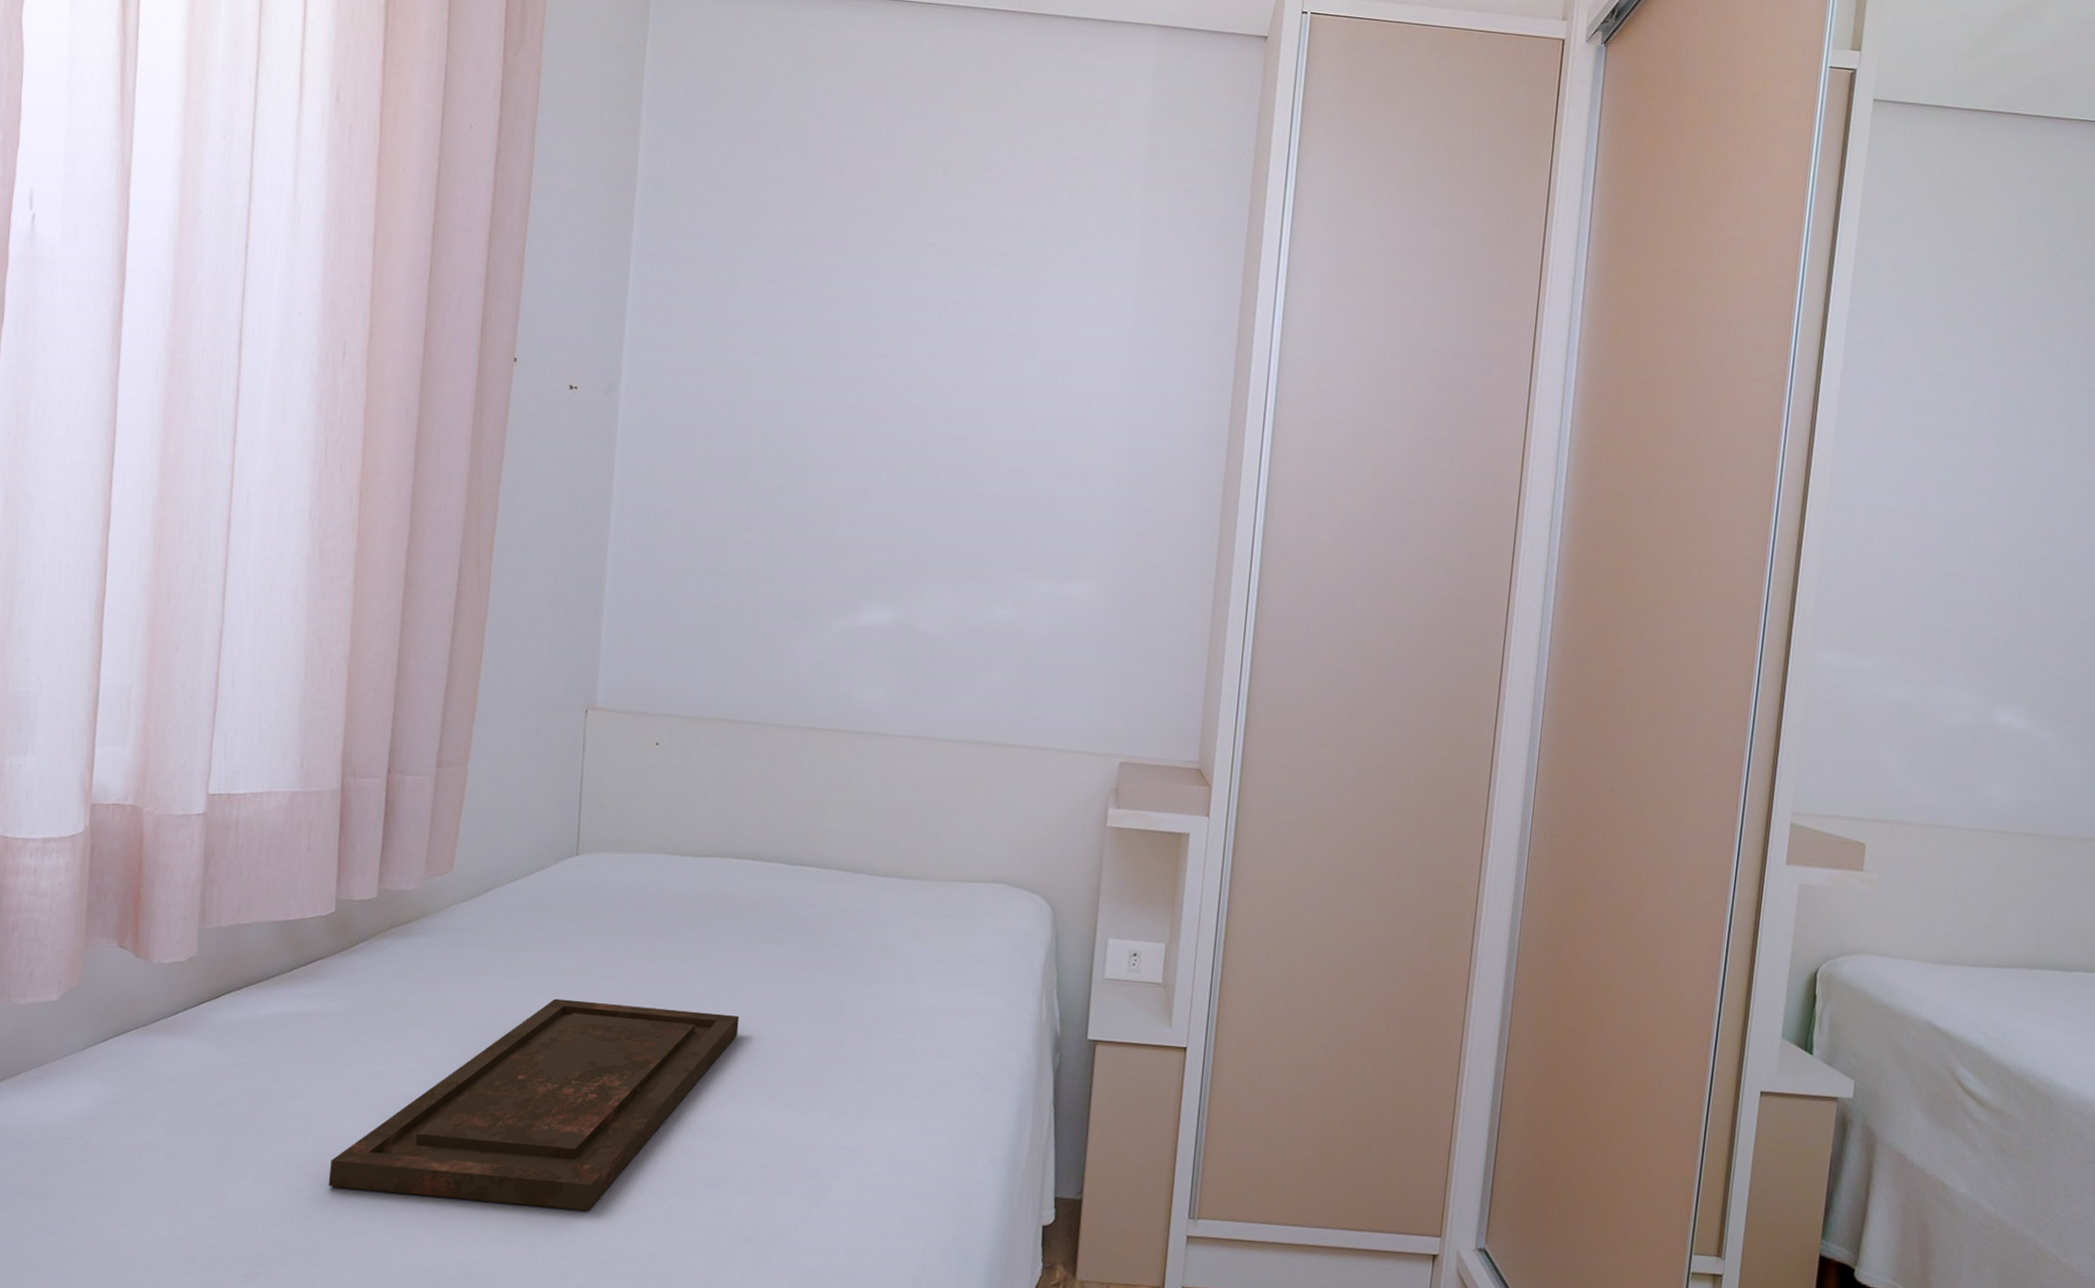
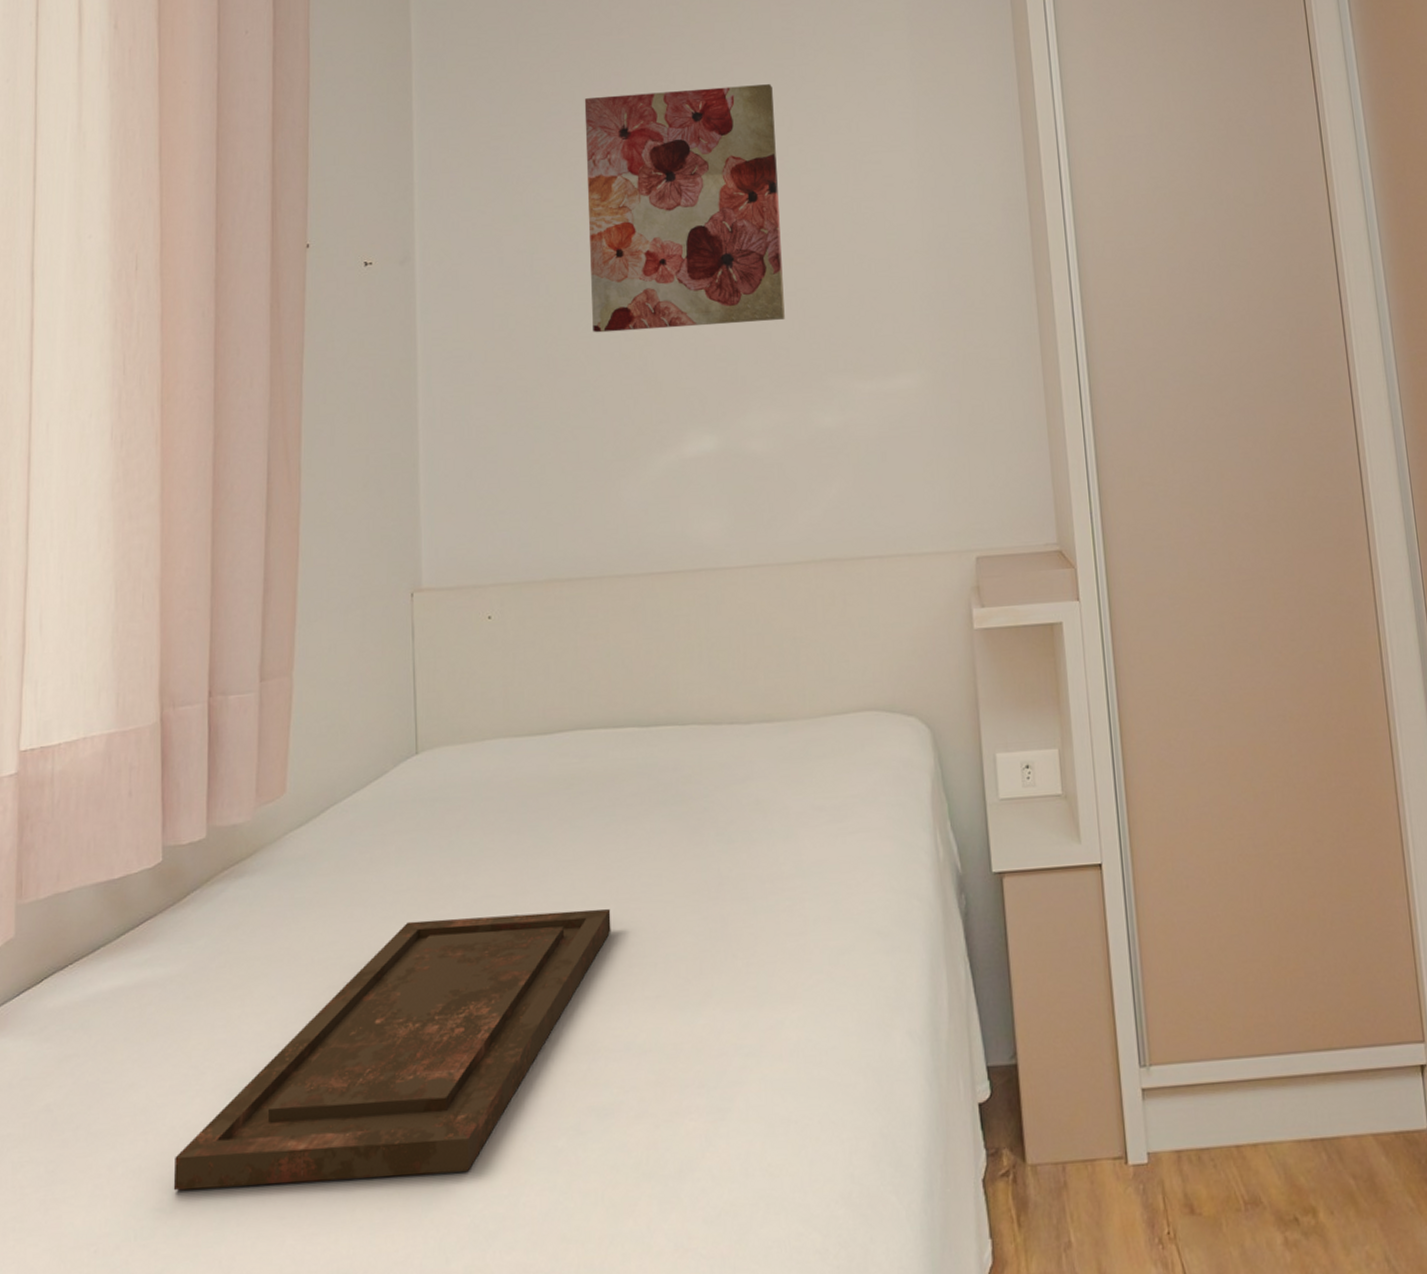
wall art: none [786,255,995,509] -> present [584,84,785,333]

